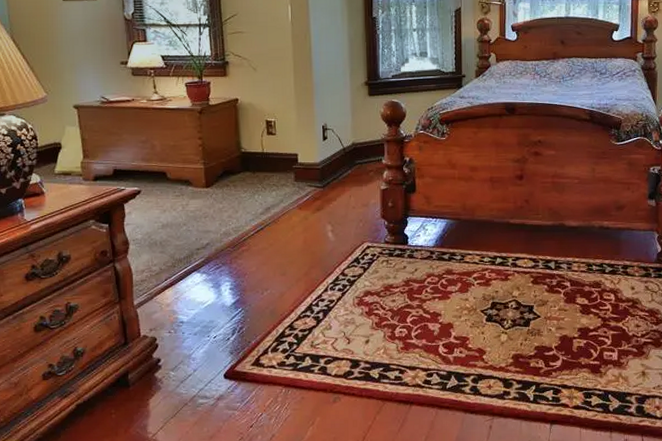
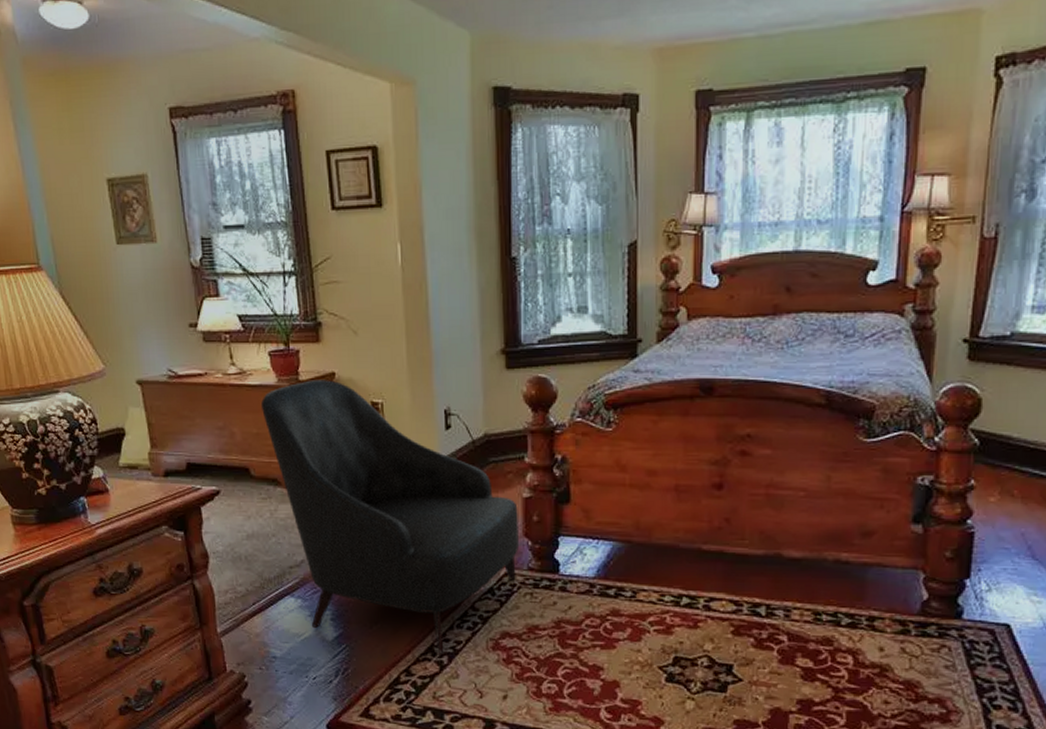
armchair: none [178,104,378,311] -> present [261,380,519,654]

